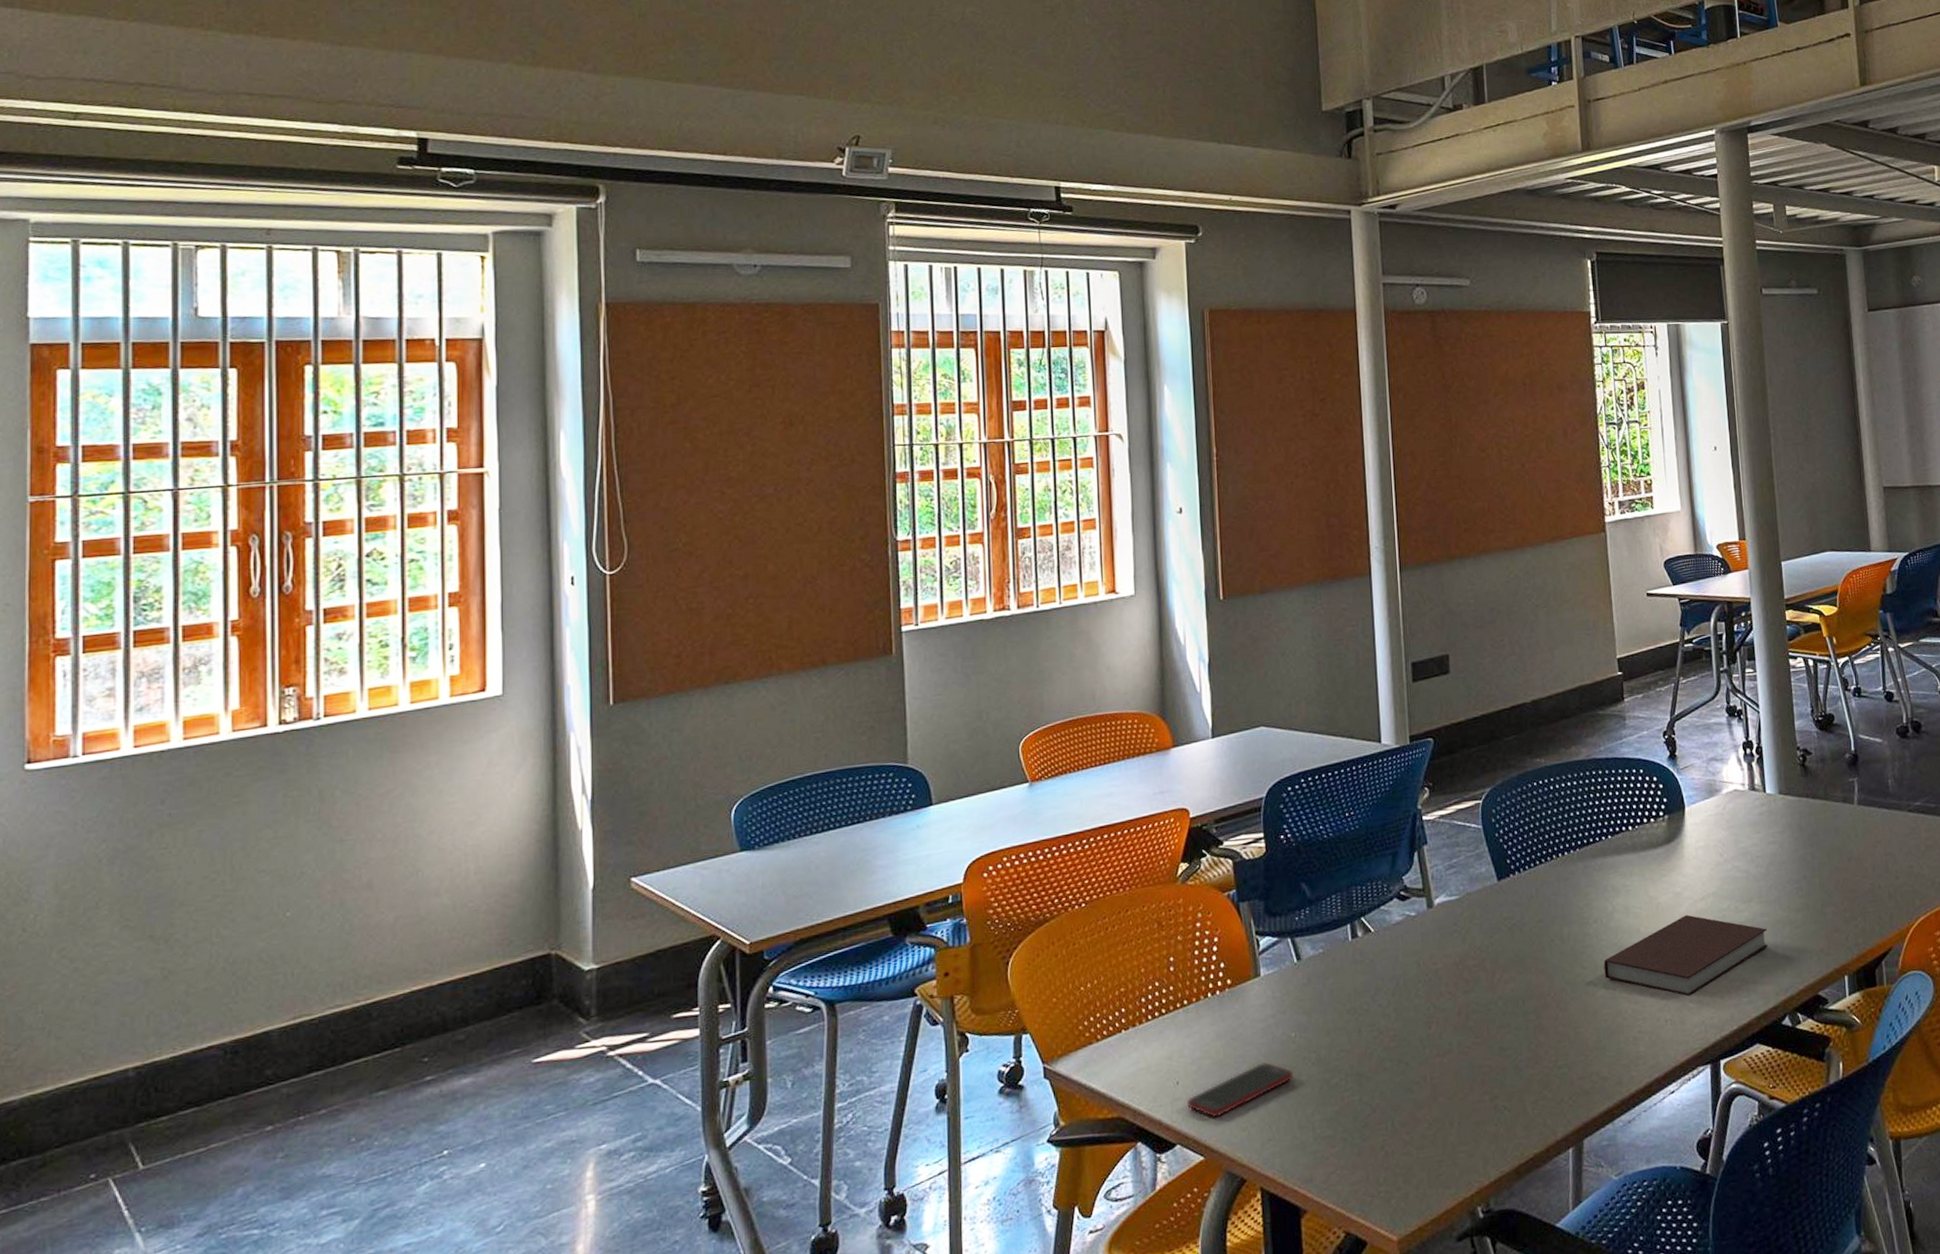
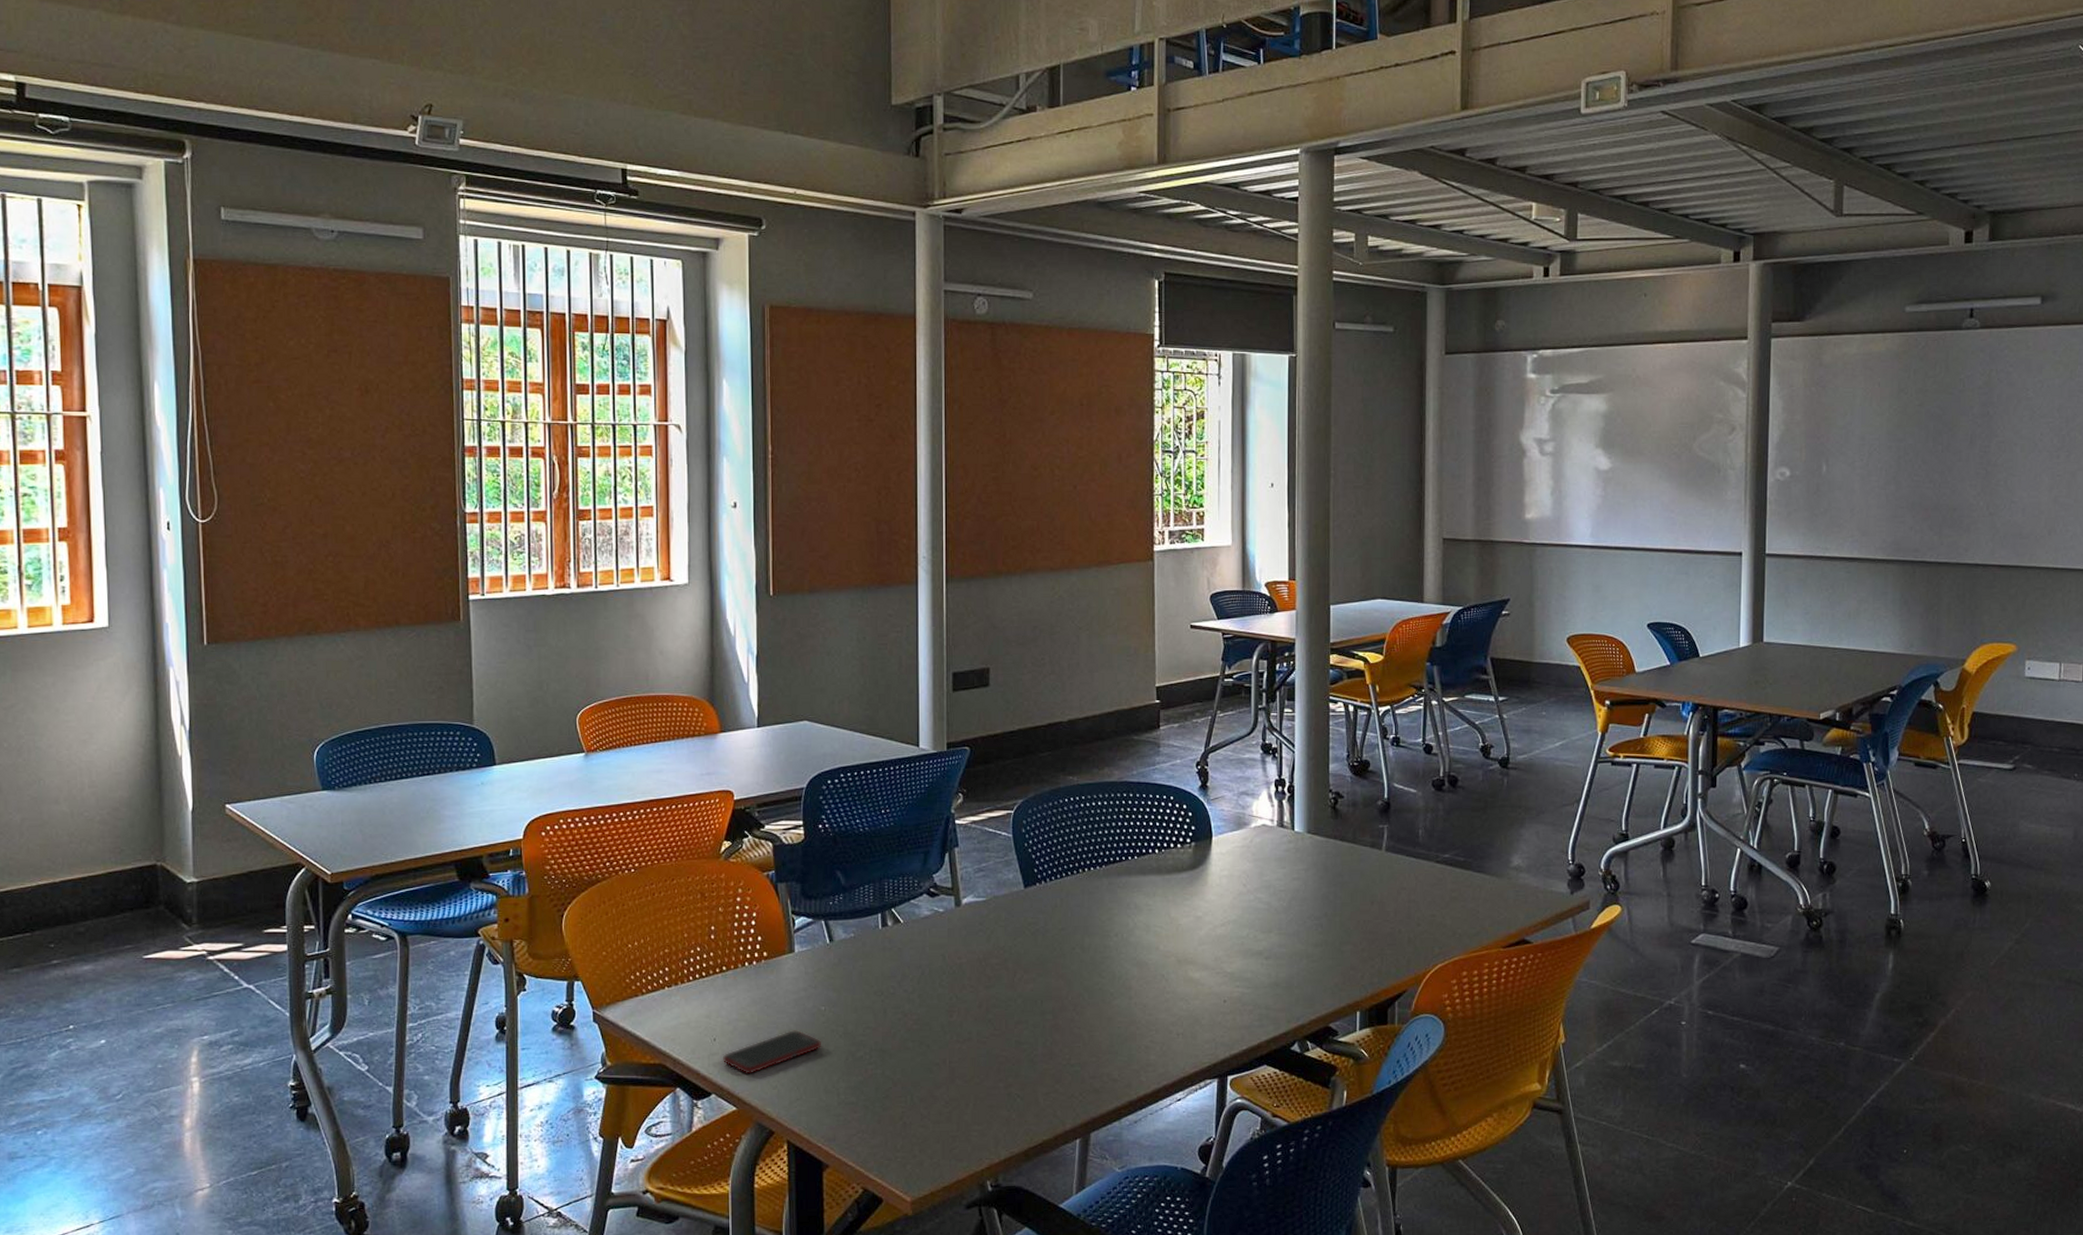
notebook: present [1603,915,1769,997] -> none [1121,938,1284,1014]

